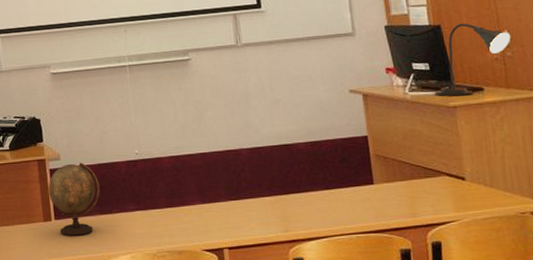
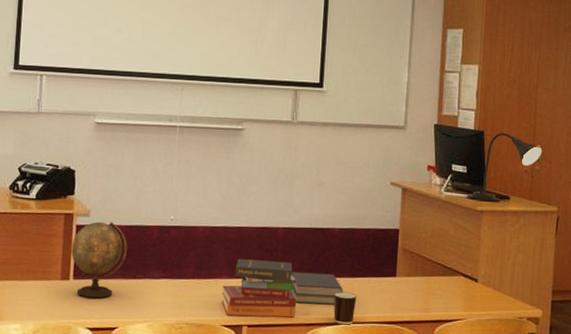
books: none [196,181,275,240] -> present [222,258,297,318]
book: none [263,188,320,221] -> present [289,272,343,305]
mug: none [311,205,337,239] -> present [333,292,357,325]

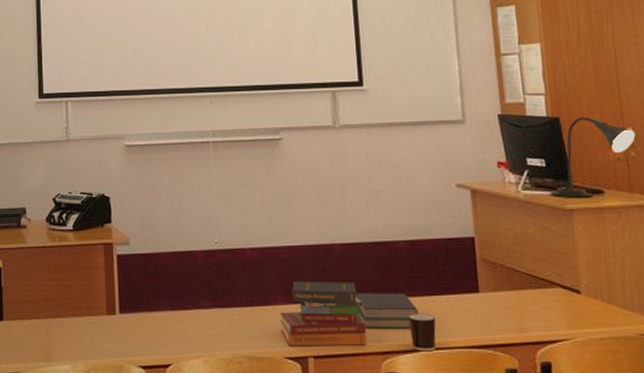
globe: present [71,221,127,299] -> none [114,248,172,333]

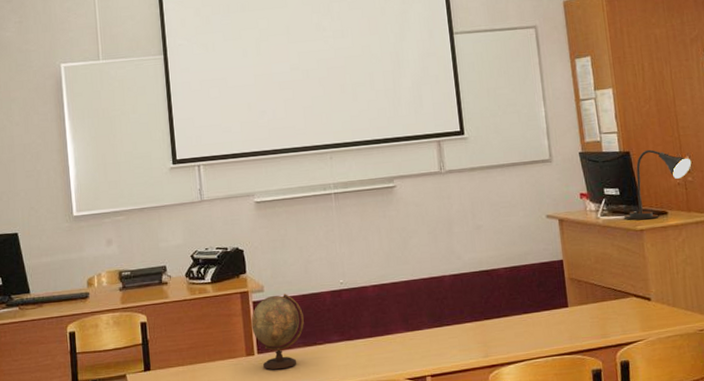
globe: none [114,248,172,333] -> present [251,293,304,370]
books: present [279,281,367,347] -> none [400,307,476,369]
book: present [356,293,419,329] -> none [465,313,519,347]
mug: present [408,314,437,352] -> none [509,329,534,362]

